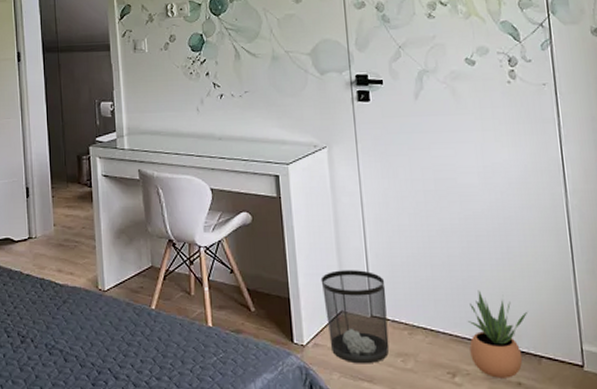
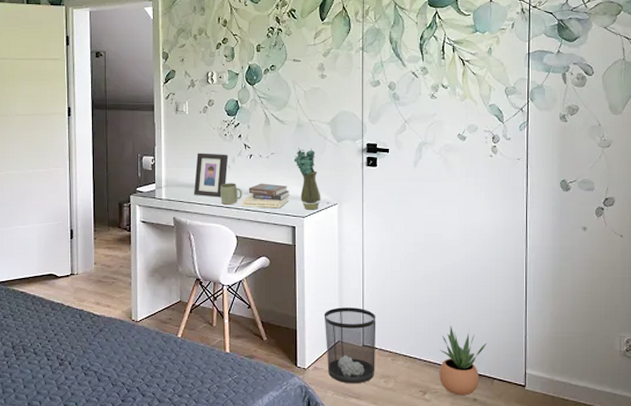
picture frame: none [159,94,196,145] -> present [194,153,229,198]
mug: none [188,127,215,153] -> present [219,183,242,205]
books: none [214,126,270,155] -> present [241,183,290,209]
vase: none [271,83,307,156] -> present [293,147,321,210]

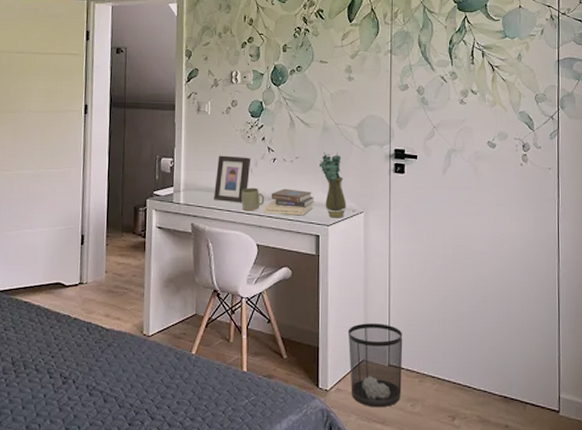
potted plant: present [439,325,487,395] -> none [469,344,518,421]

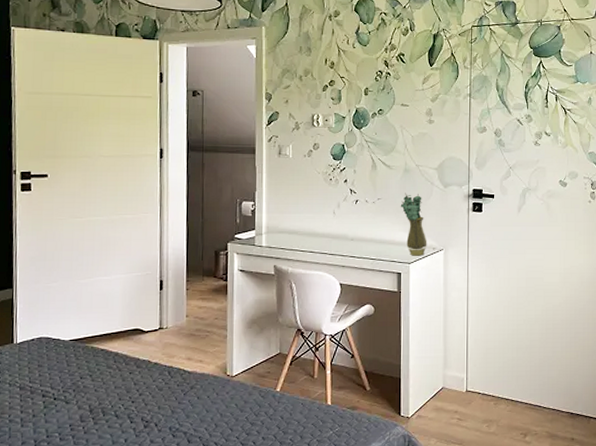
picture frame: present [214,155,251,203] -> none [297,198,334,244]
mug: present [241,187,265,211] -> none [323,229,347,252]
books: present [263,188,314,216] -> none [346,229,396,255]
waste bin: present [348,323,403,408] -> none [428,353,480,430]

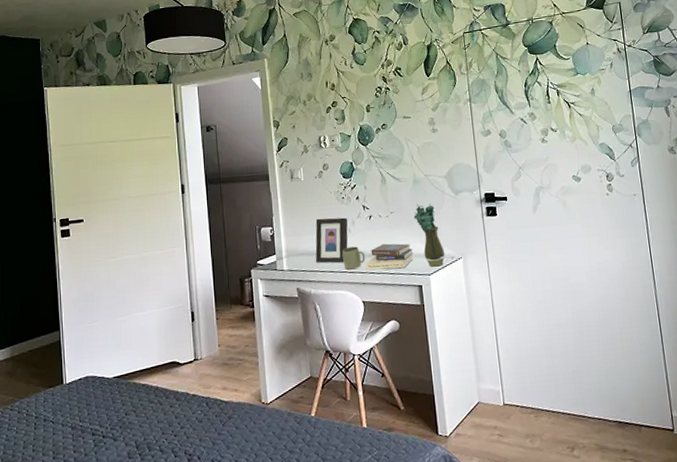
picture frame: none [297,198,334,244] -> present [315,217,348,264]
mug: none [323,229,347,252] -> present [341,246,366,270]
books: none [346,229,396,255] -> present [365,243,414,271]

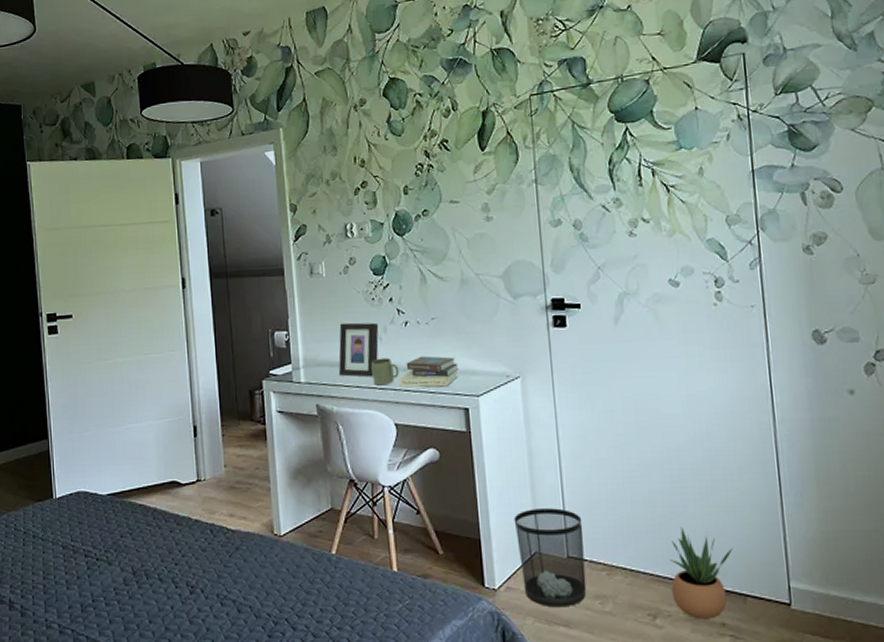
vase: present [413,204,445,267] -> none [460,309,499,387]
waste bin: none [460,364,520,448] -> present [513,508,587,608]
potted plant: none [582,373,629,448] -> present [669,527,732,619]

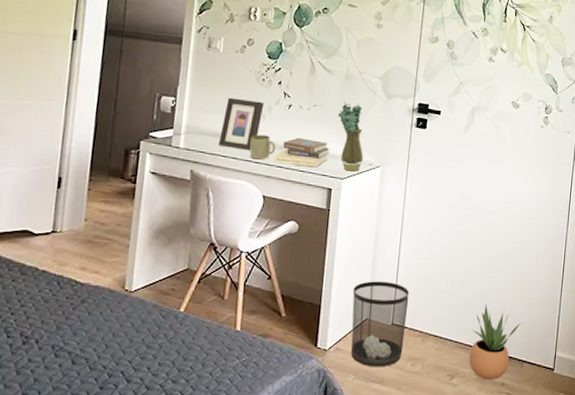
vase: none [460,309,499,387] -> present [337,101,364,172]

